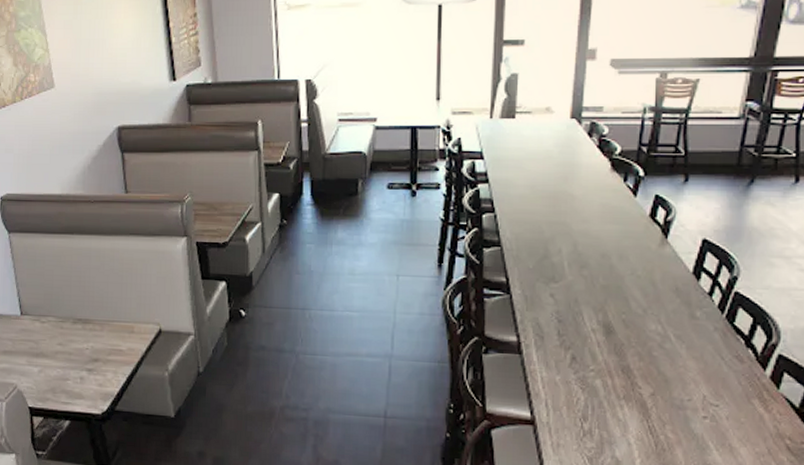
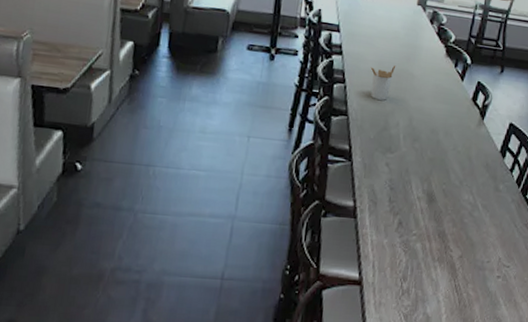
utensil holder: none [522,187,552,226] -> present [370,65,396,100]

